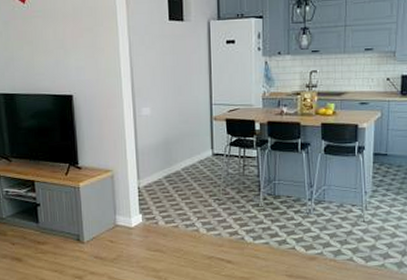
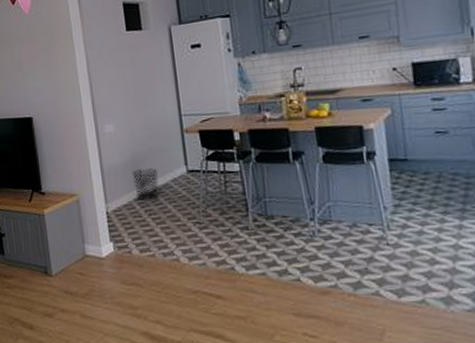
waste bin: none [163,150,187,179] -> present [131,168,160,202]

